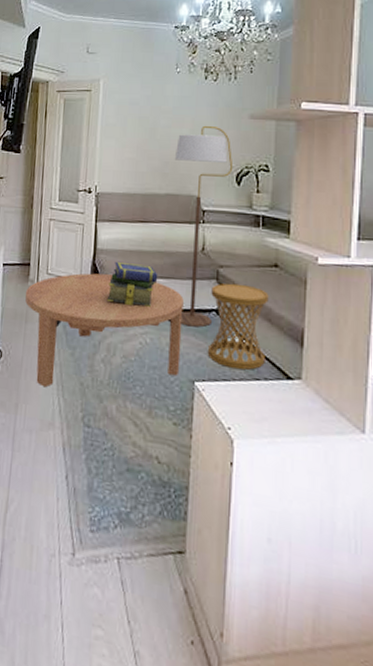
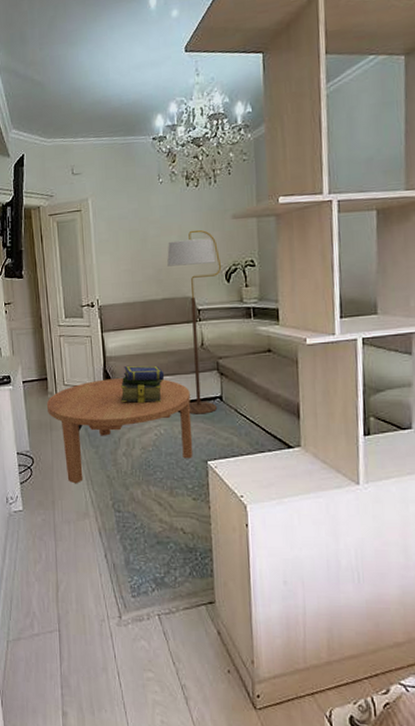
side table: present [208,283,269,370] -> none [213,371,268,445]

